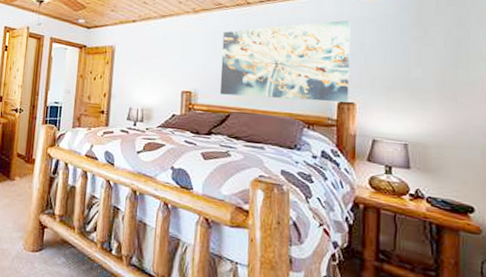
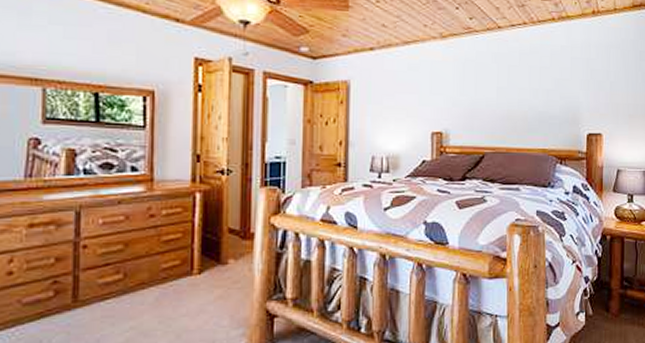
wall art: present [219,20,351,102] -> none [472,46,598,134]

